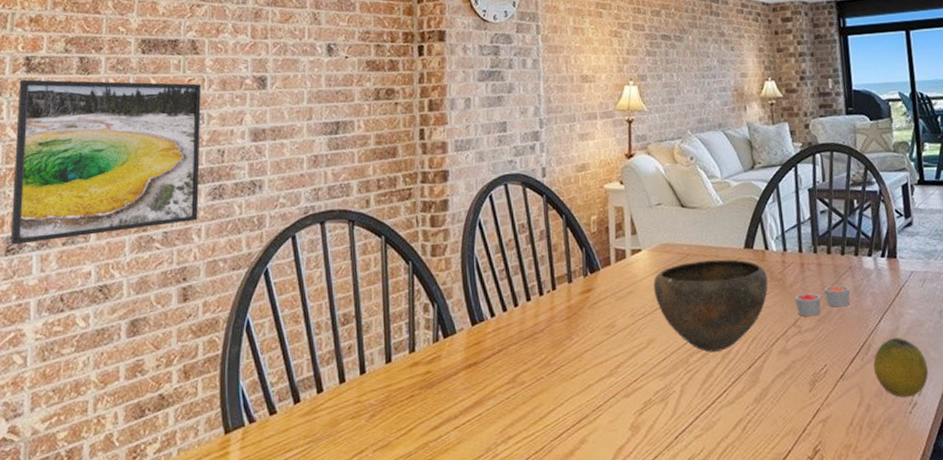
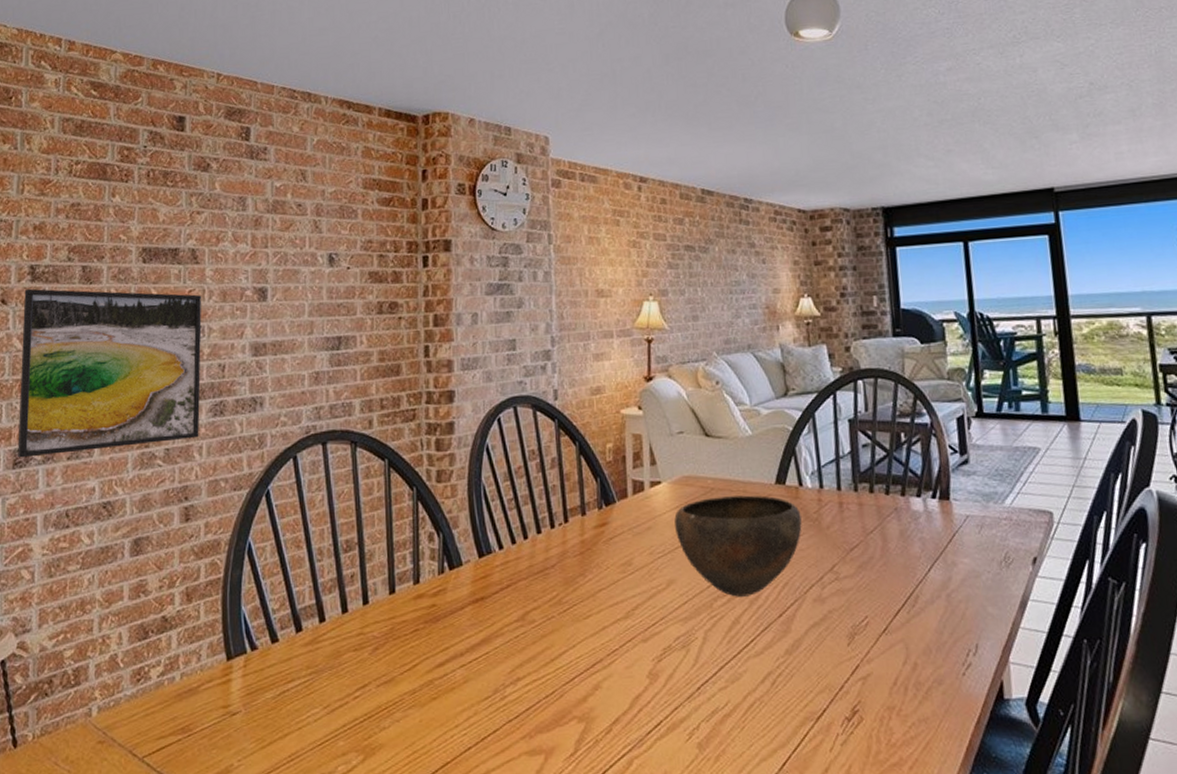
candle: present [795,285,851,317] -> none [832,528,896,562]
fruit: present [873,337,928,398] -> none [921,589,985,657]

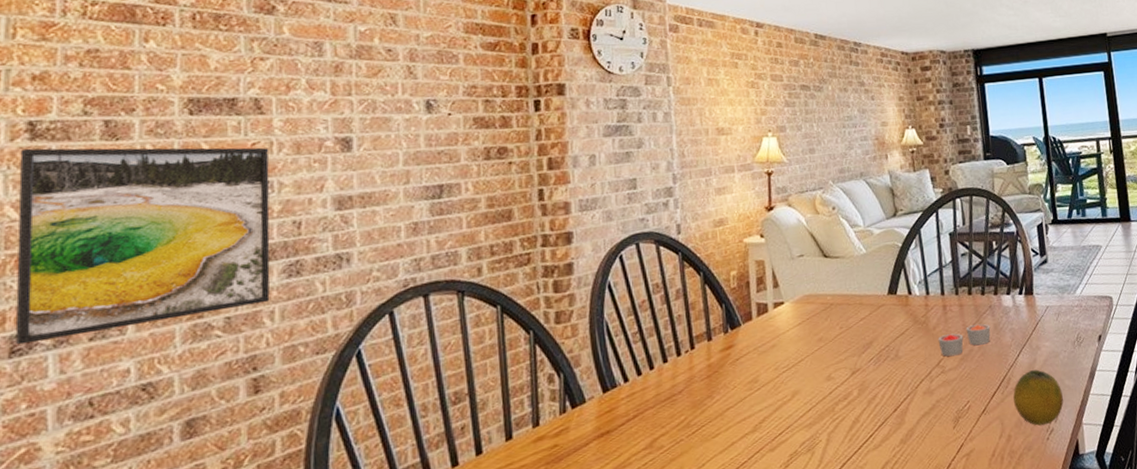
bowl: present [674,495,802,597] -> none [797,306,912,399]
candle: none [832,528,896,562] -> present [938,323,991,356]
fruit: none [921,589,985,657] -> present [1013,369,1064,426]

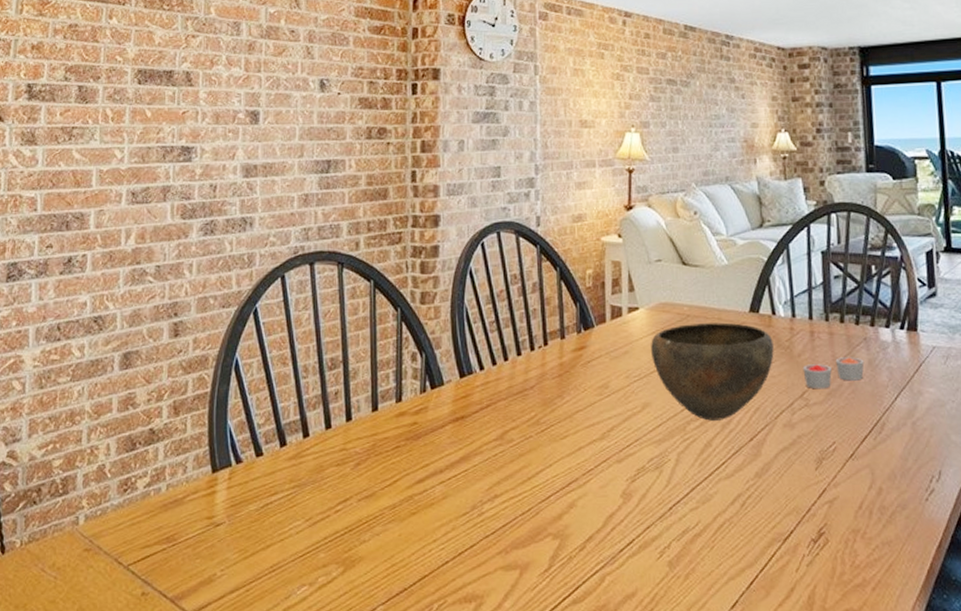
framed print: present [15,147,270,345] -> none [11,106,195,272]
bowl: none [797,306,912,399] -> present [651,322,774,421]
fruit: present [1013,369,1064,426] -> none [887,418,948,483]

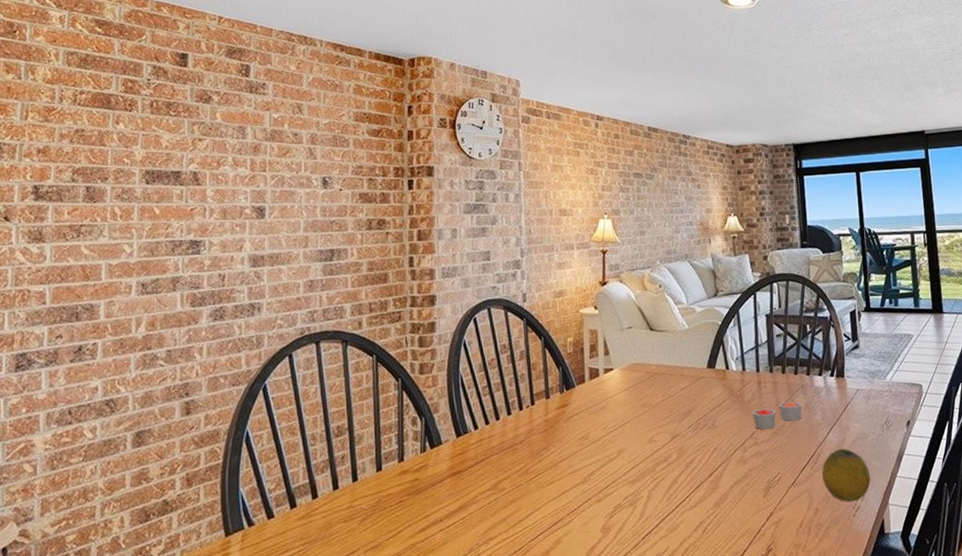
bowl: present [651,322,774,421] -> none [624,378,728,462]
fruit: none [887,418,948,483] -> present [822,448,871,502]

